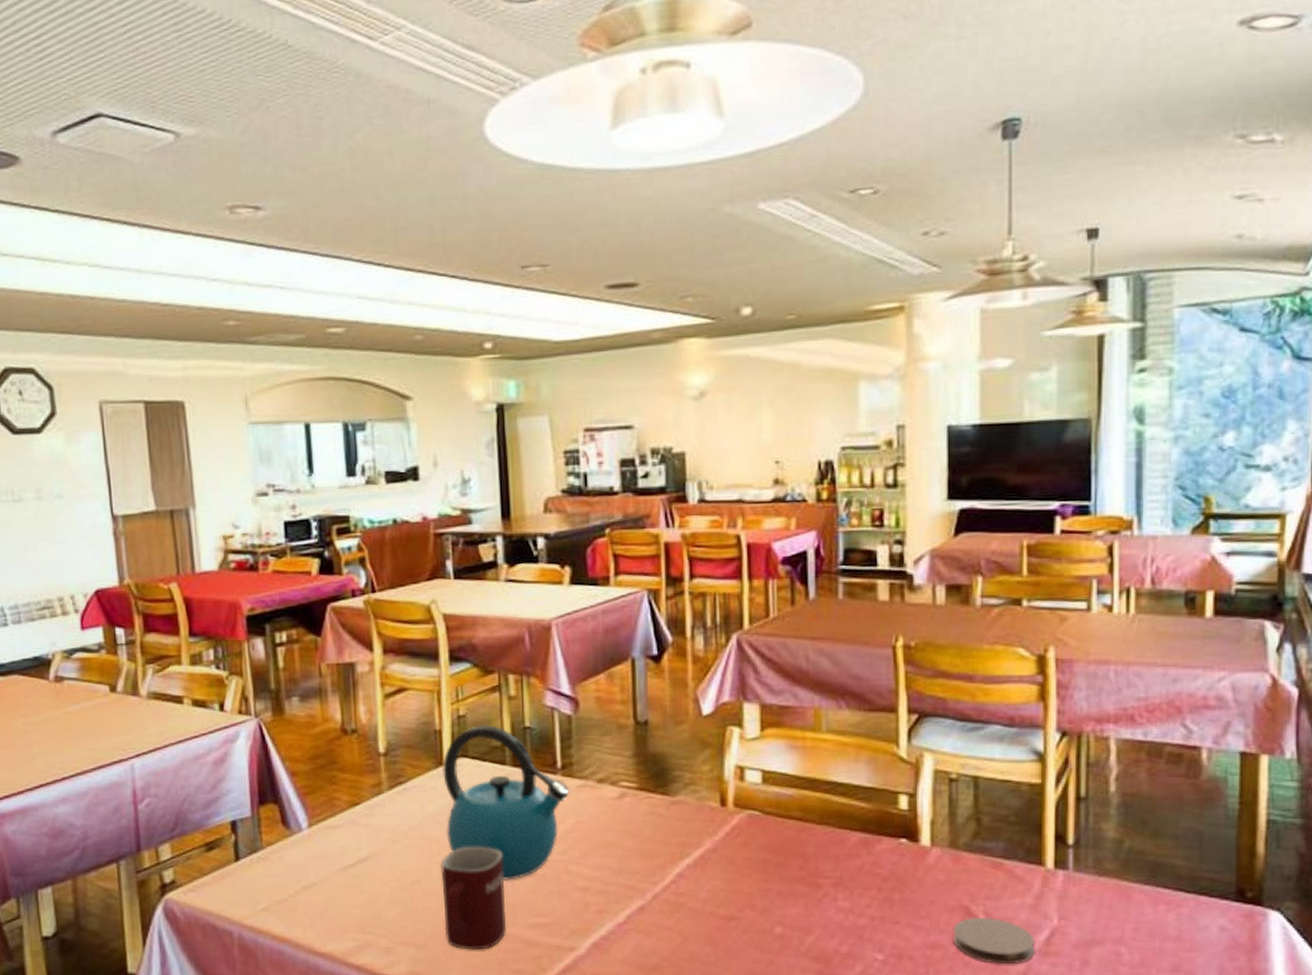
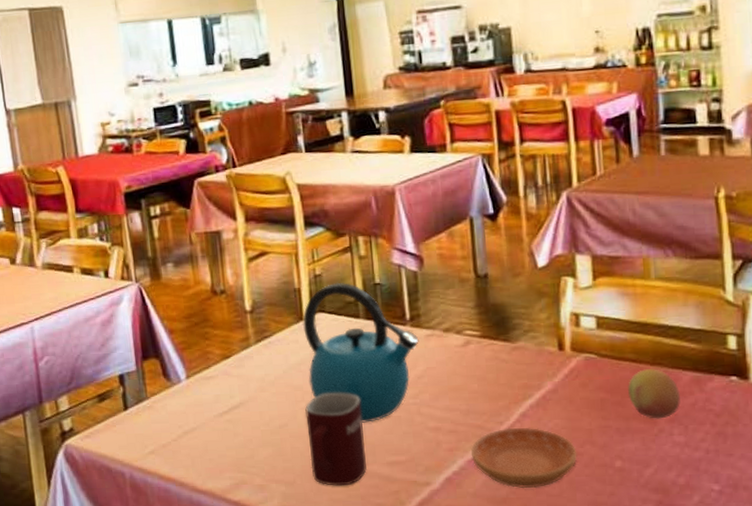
saucer: none [620,888,735,956] -> present [470,427,577,489]
fruit: none [791,827,848,883] -> present [627,368,681,419]

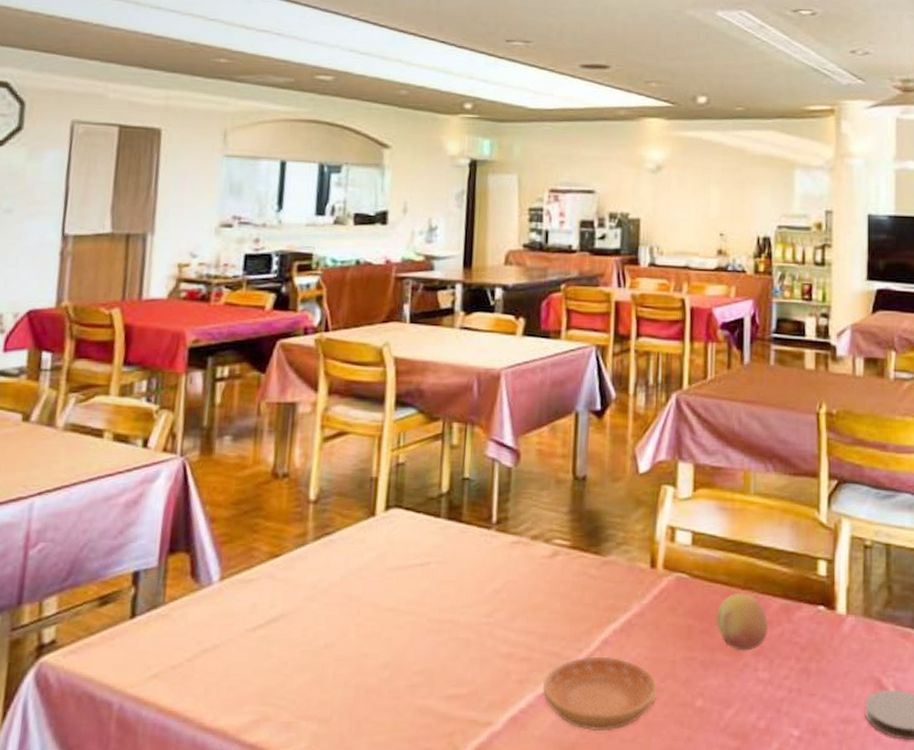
kettle: present [303,282,419,423] -> none [369,473,503,645]
mug: present [305,392,367,486] -> none [354,606,426,725]

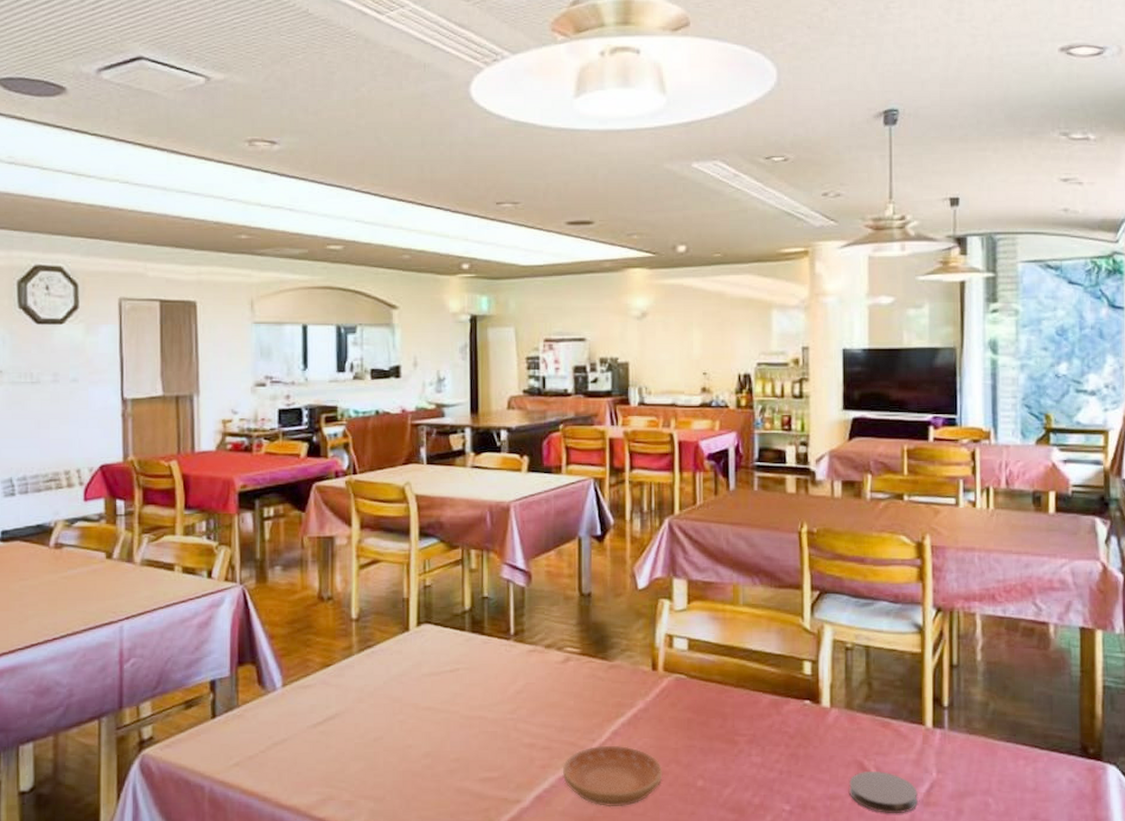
fruit: present [715,592,769,651] -> none [712,690,760,740]

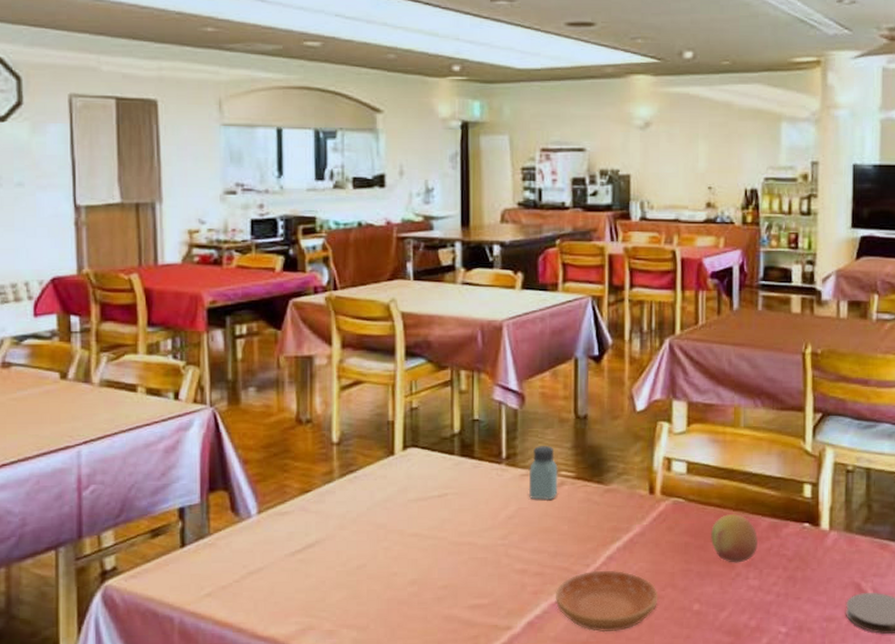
saltshaker: none [535,622,564,675] -> present [528,446,558,500]
fruit: none [712,690,760,740] -> present [710,513,759,563]

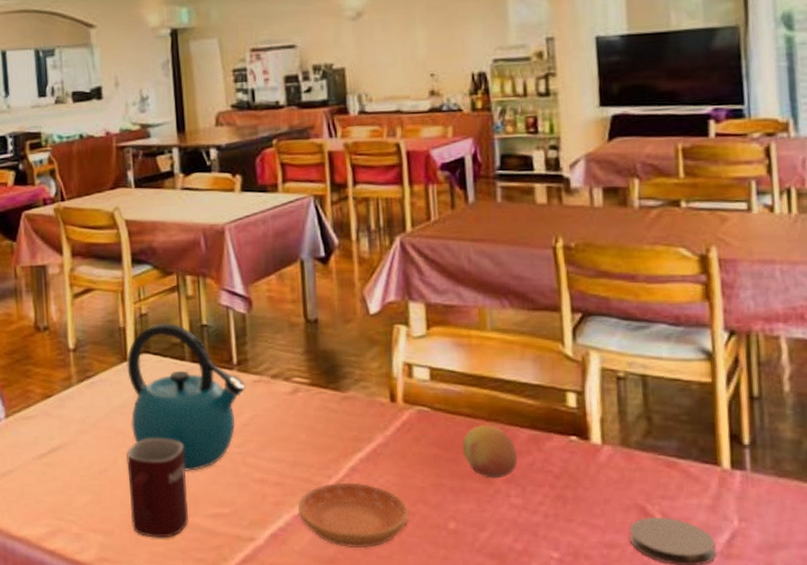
mug: none [387,531,447,631] -> present [126,438,188,538]
kettle: none [393,416,513,564] -> present [127,322,246,471]
saltshaker: present [528,446,558,500] -> none [262,351,293,407]

